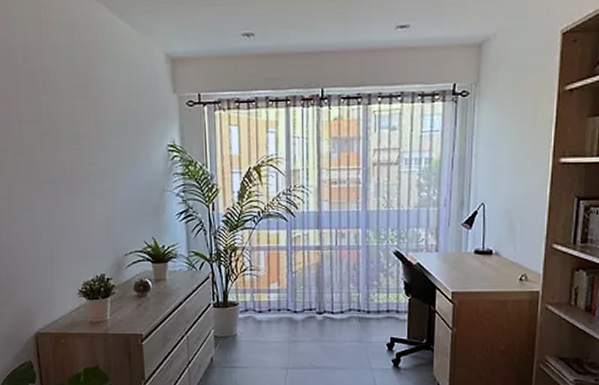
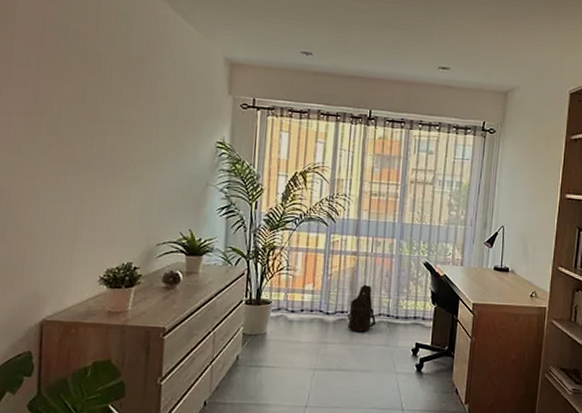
shoulder bag: none [316,279,347,329] -> present [347,284,377,333]

